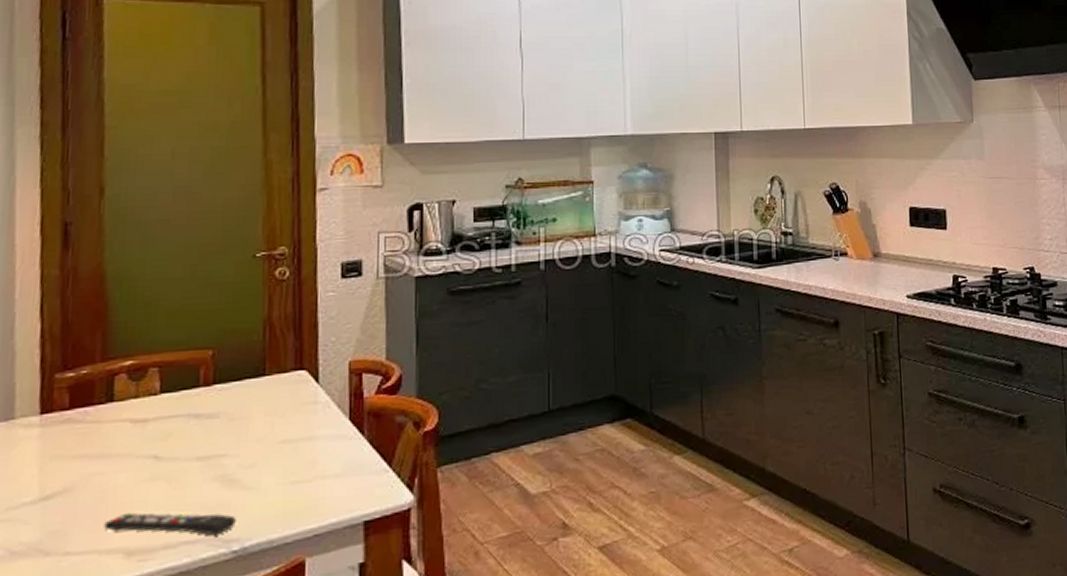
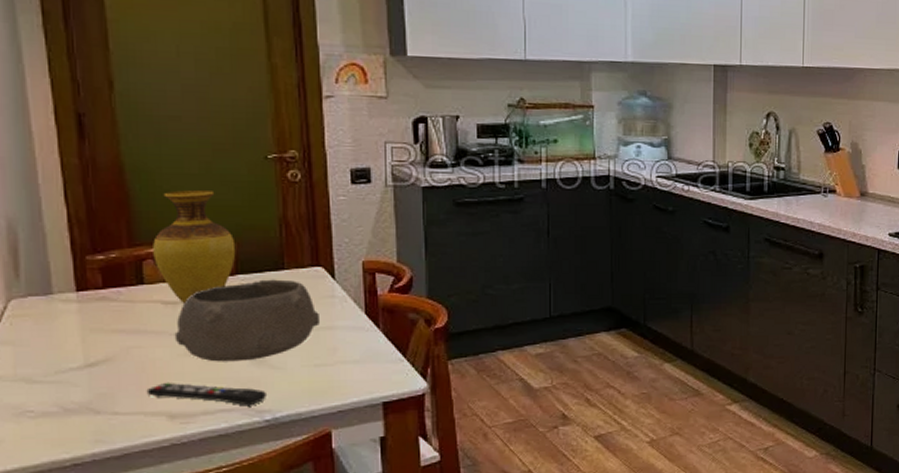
vase: none [127,294,216,420] -> present [153,189,236,303]
bowl: none [140,386,300,486] -> present [174,279,319,362]

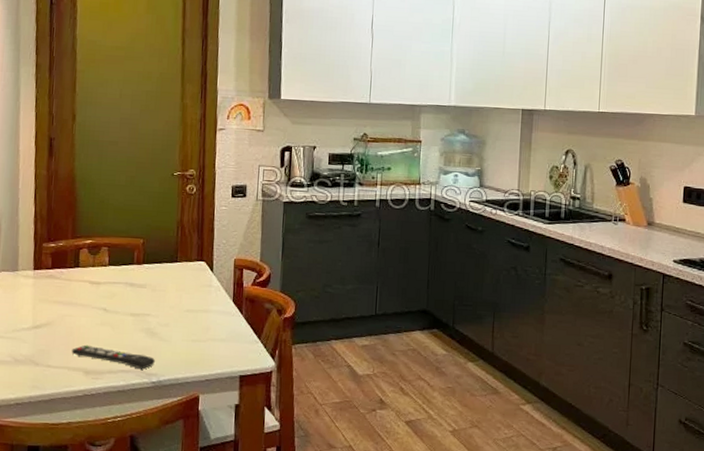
vase: present [153,189,236,303] -> none [87,197,145,284]
bowl: present [174,279,319,362] -> none [95,269,199,333]

